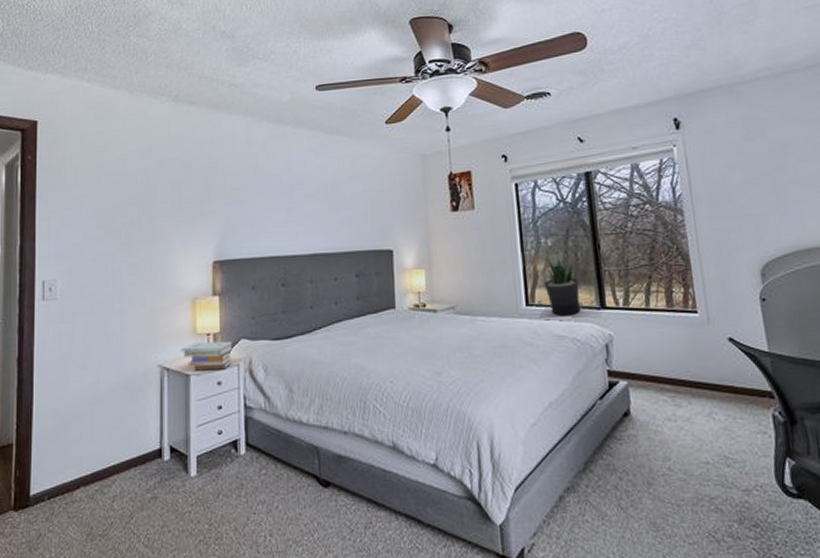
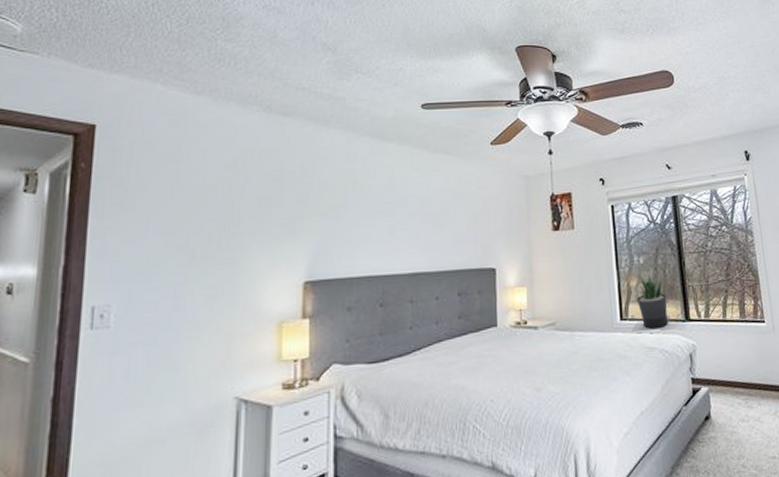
books: present [180,341,233,371] -> none [261,366,324,401]

